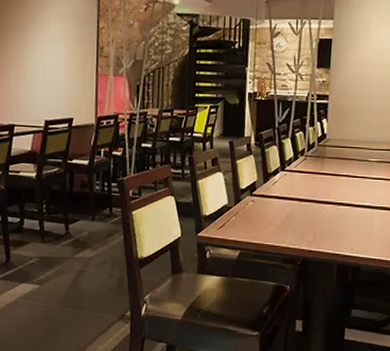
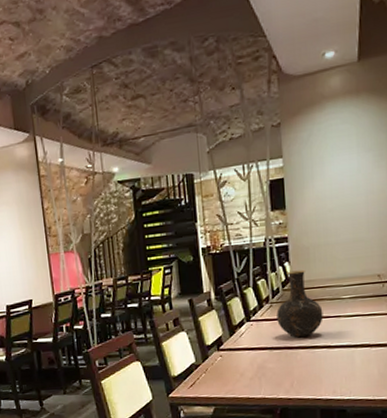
vase: none [309,128,351,193] -> present [276,270,323,338]

